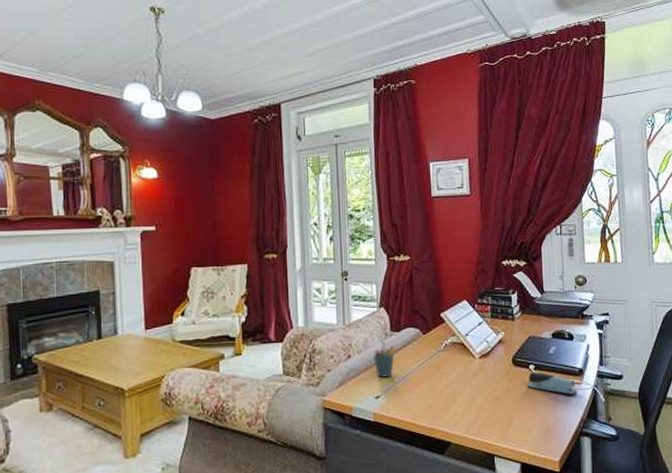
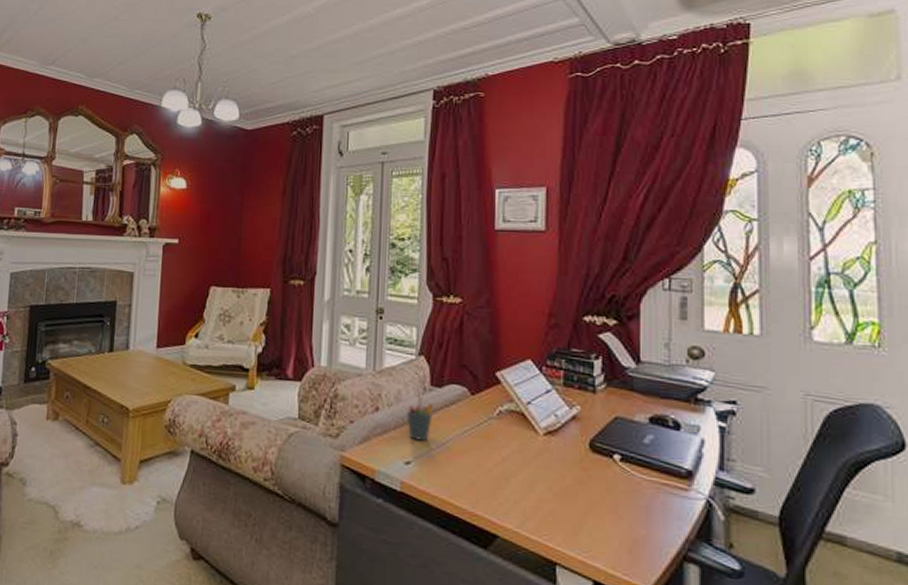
stapler: present [527,372,577,396] -> none [609,463,682,505]

